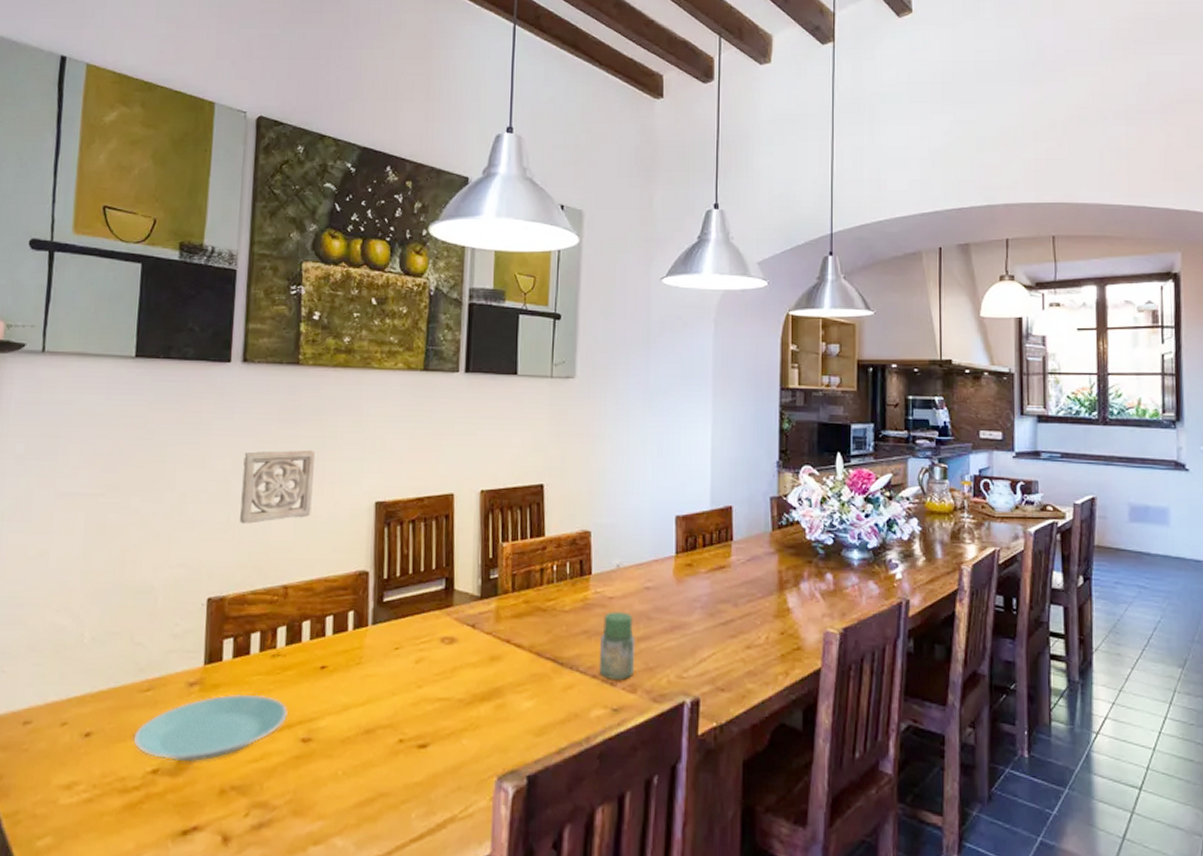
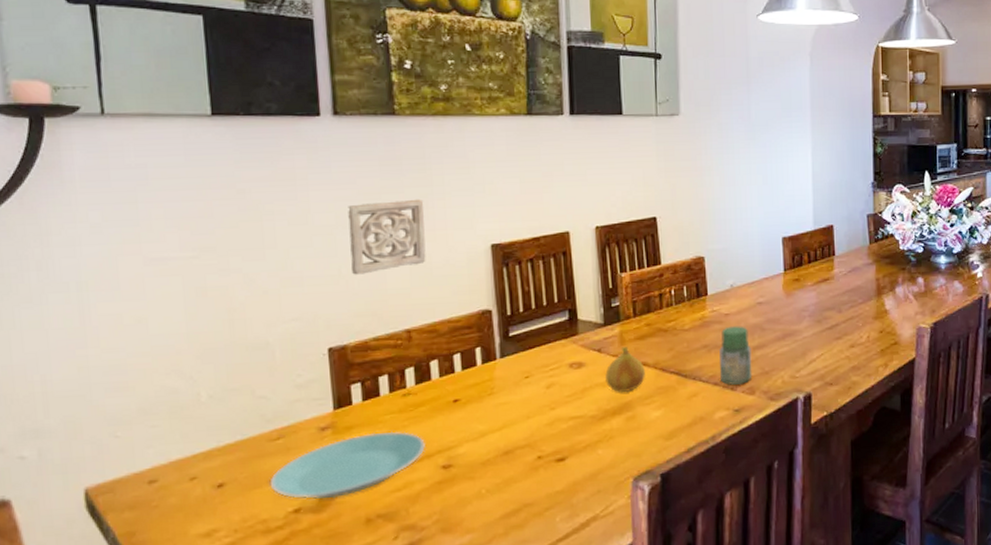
fruit: none [476,624,519,677] -> present [604,347,645,393]

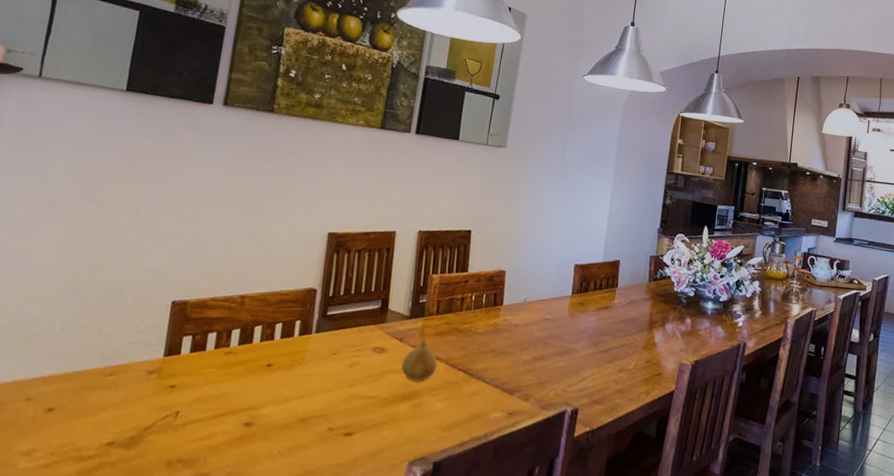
plate: present [269,431,425,499] -> none [92,383,235,438]
wall ornament: present [348,199,426,275] -> none [208,181,281,242]
jar: present [719,326,752,385] -> none [501,336,533,390]

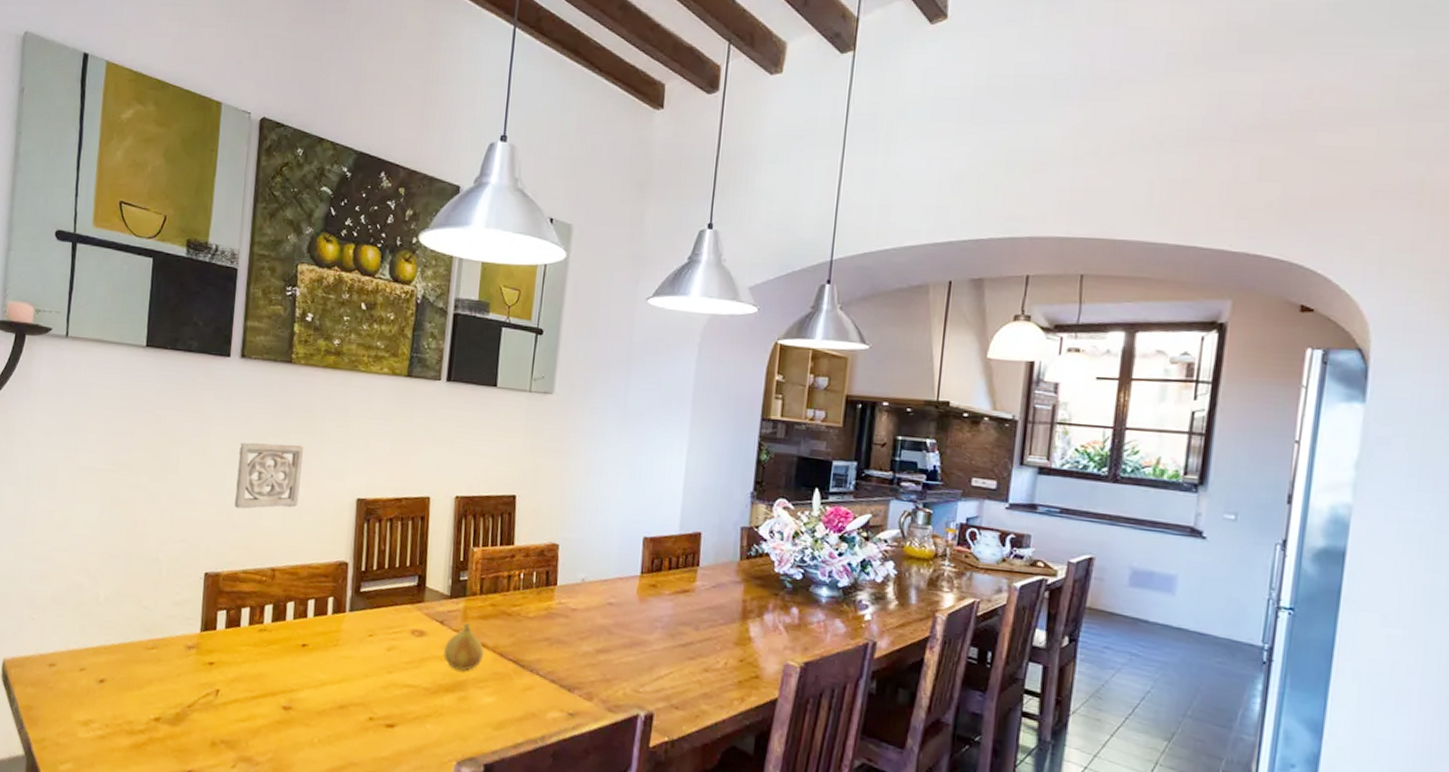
wall ornament: none [208,181,281,242] -> present [235,442,304,509]

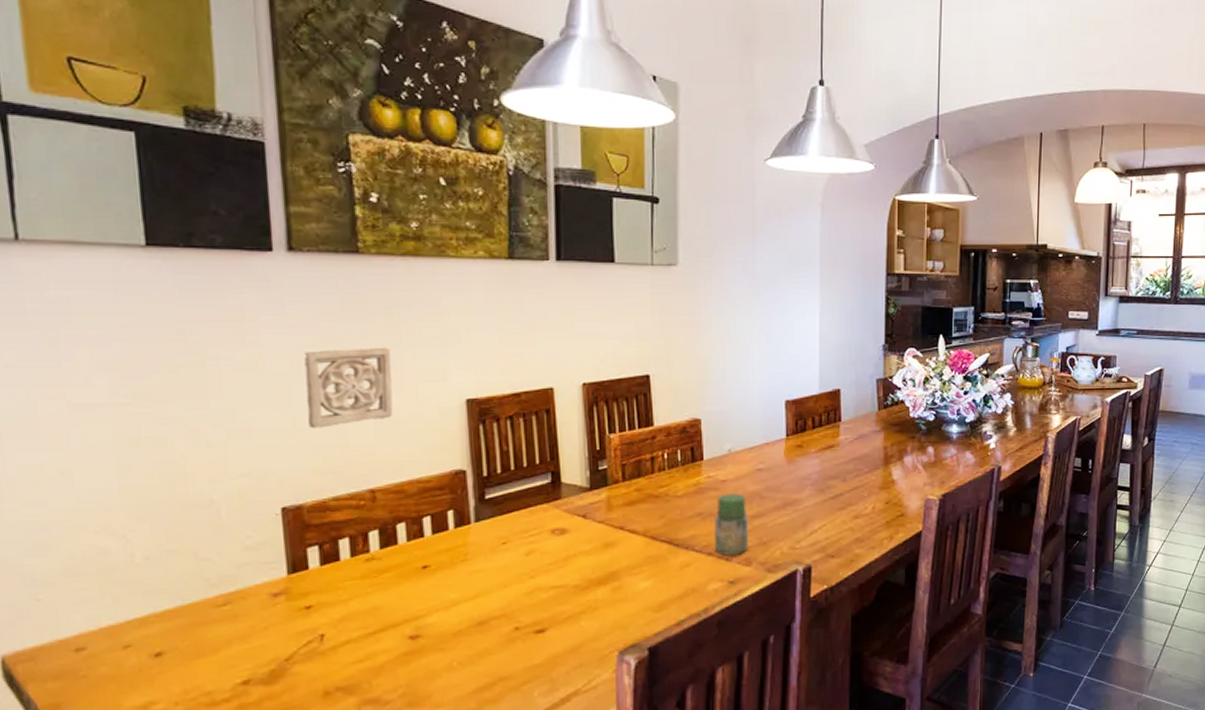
fruit: present [443,623,484,671] -> none [589,513,634,562]
jar: none [558,622,595,687] -> present [715,493,749,555]

